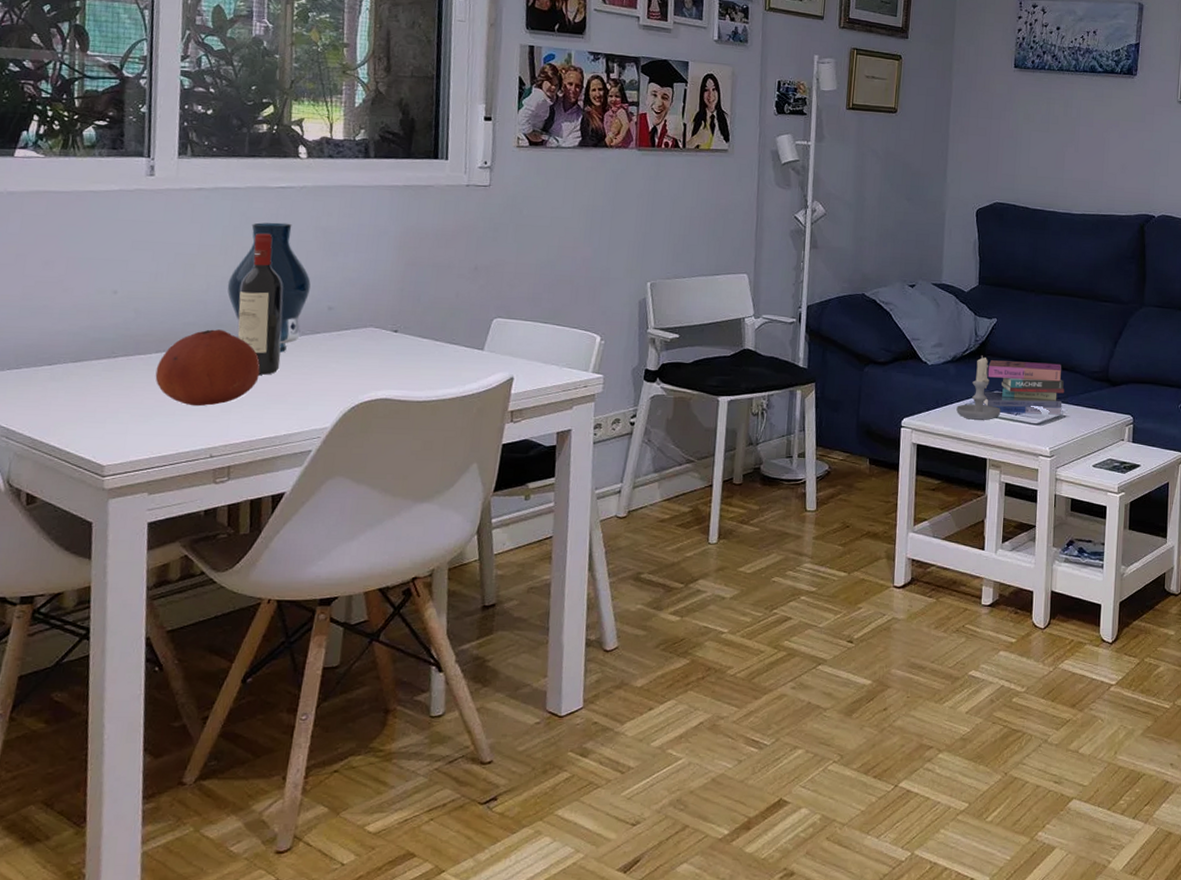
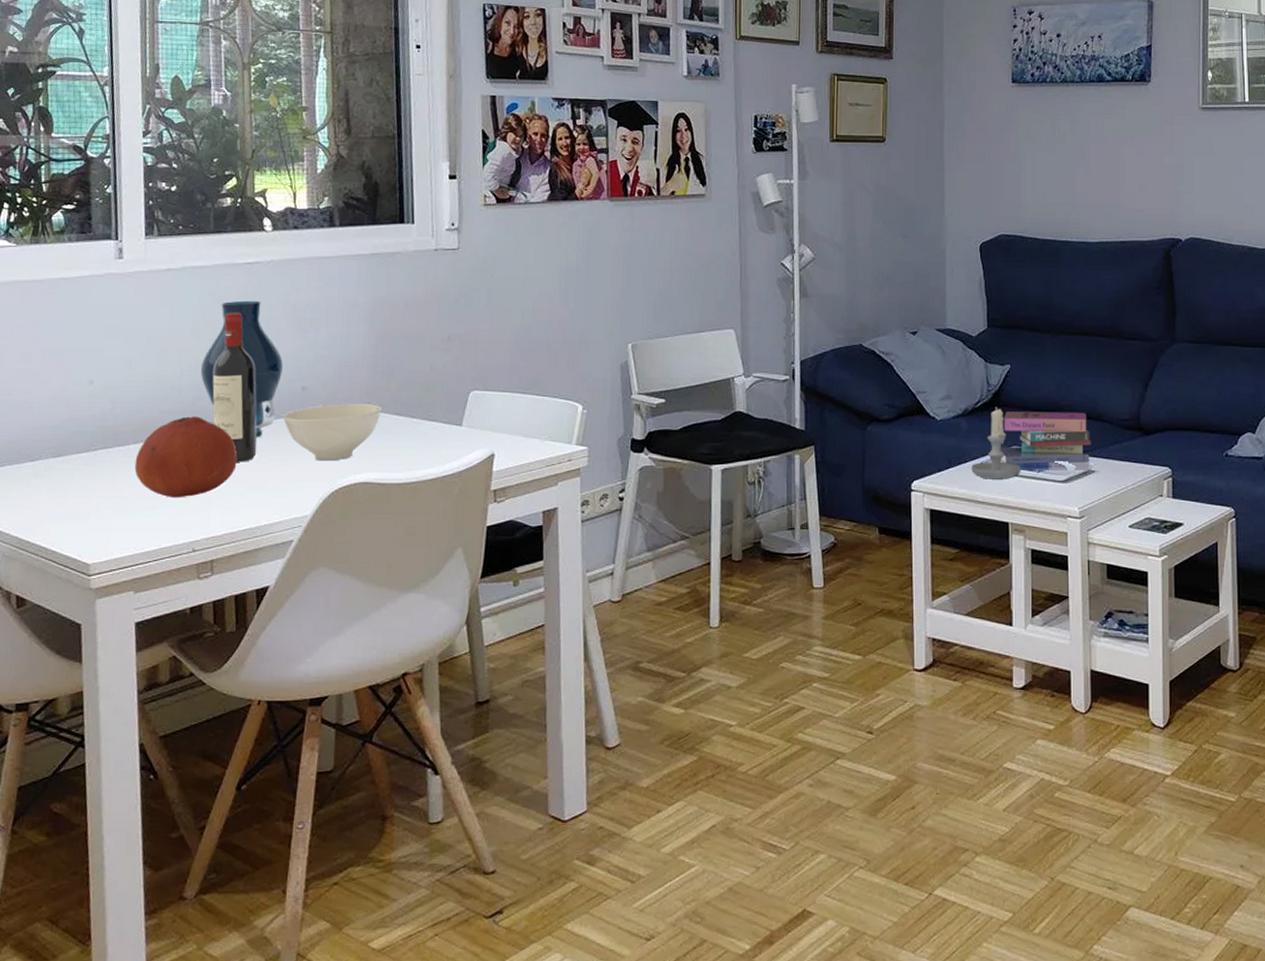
bowl: none [307,324,407,378] -> present [282,404,382,461]

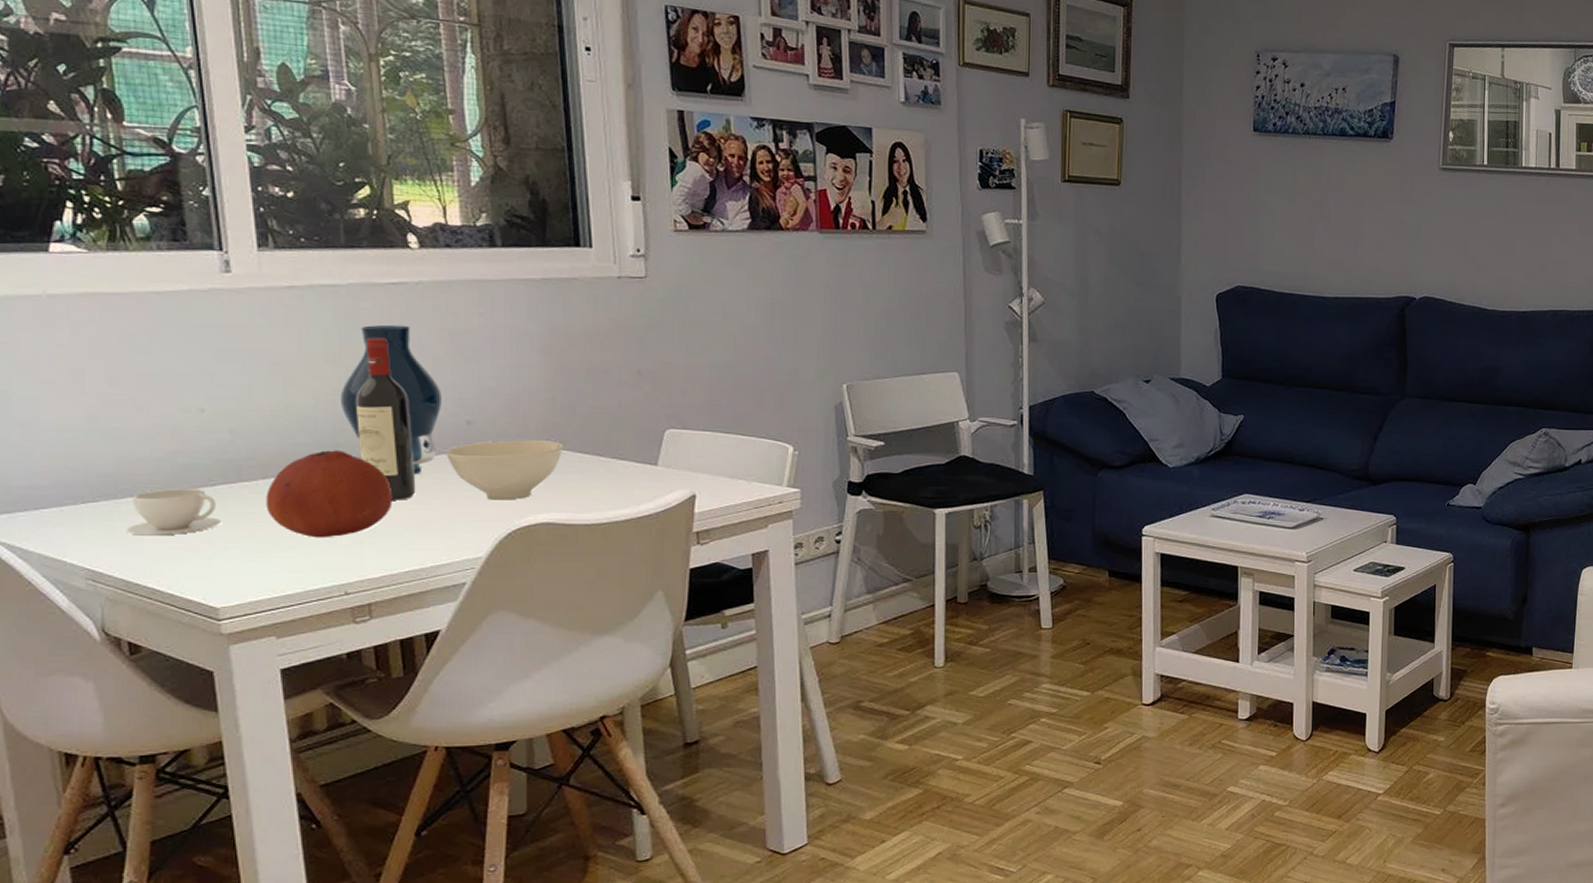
teacup: none [24,452,98,497] -> present [126,487,220,536]
candle: present [971,406,1021,479] -> none [1203,455,1252,525]
books: present [1000,412,1091,470] -> none [1231,460,1321,518]

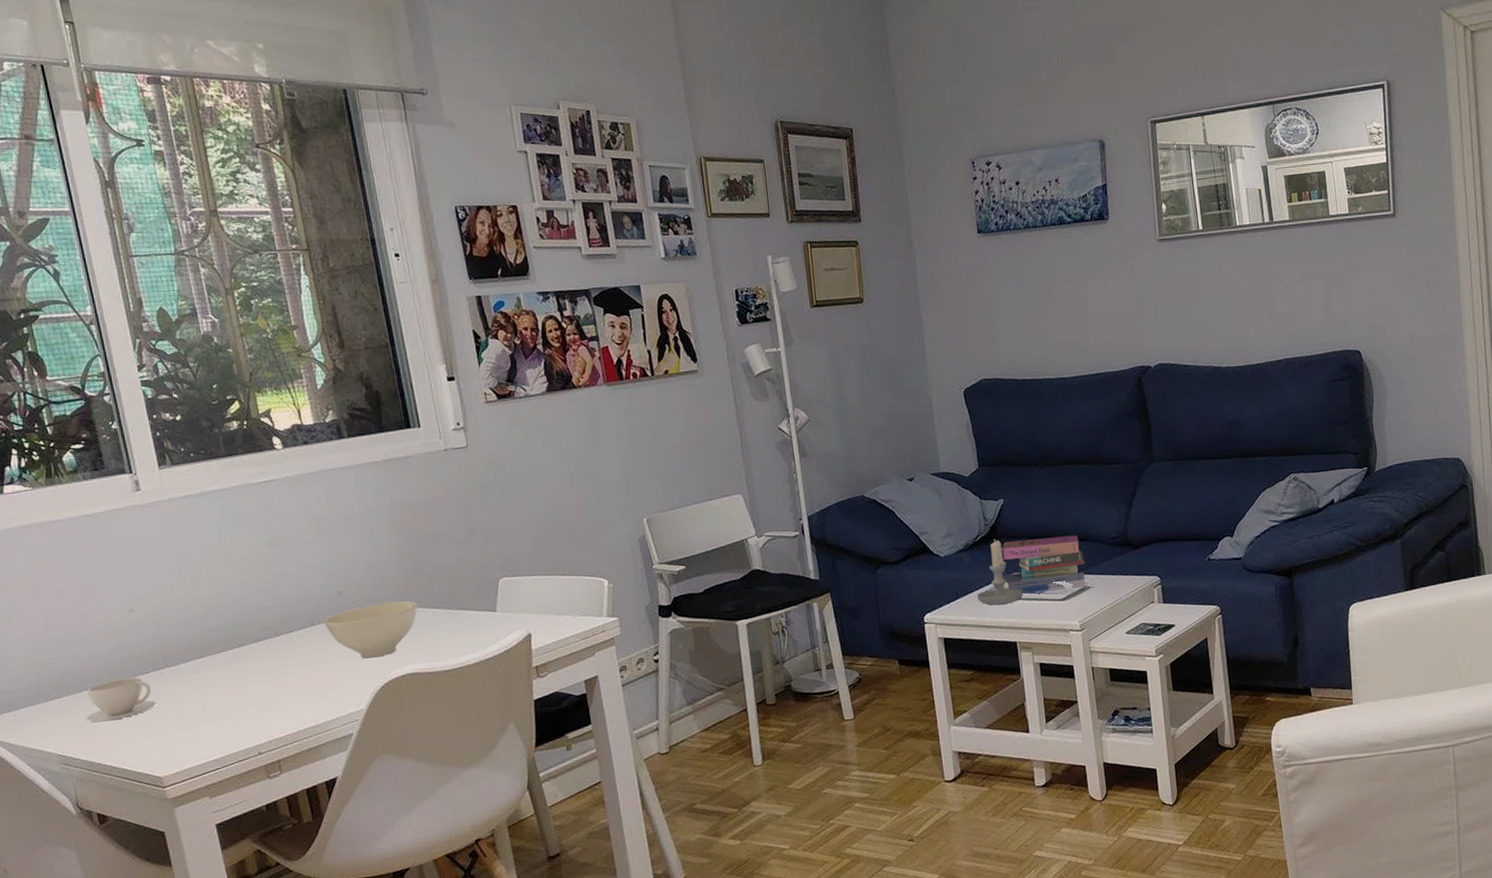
fruit: present [266,450,393,538] -> none [188,630,287,709]
vase: present [340,324,442,475] -> none [235,516,317,644]
wine bottle: present [355,337,416,500] -> none [247,529,304,669]
candle: none [1203,455,1252,525] -> present [977,538,1023,606]
books: none [1231,460,1321,518] -> present [1001,535,1085,594]

